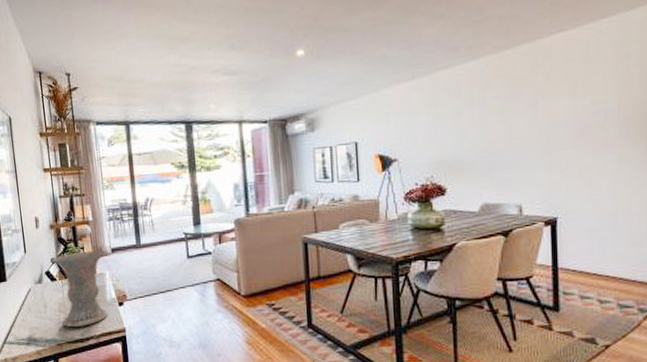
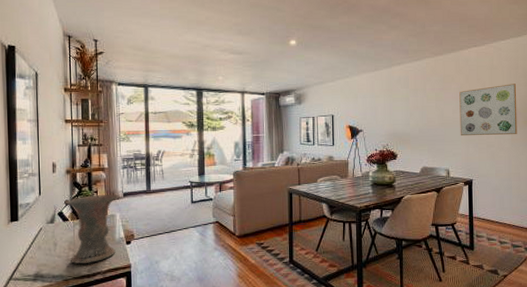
wall art: none [536,79,628,160] -> present [459,84,517,136]

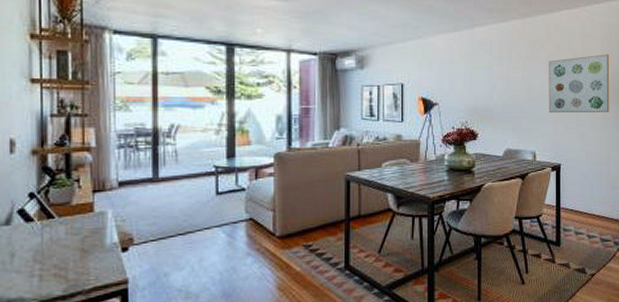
vase: present [64,194,119,264] -> none [28,184,111,281]

